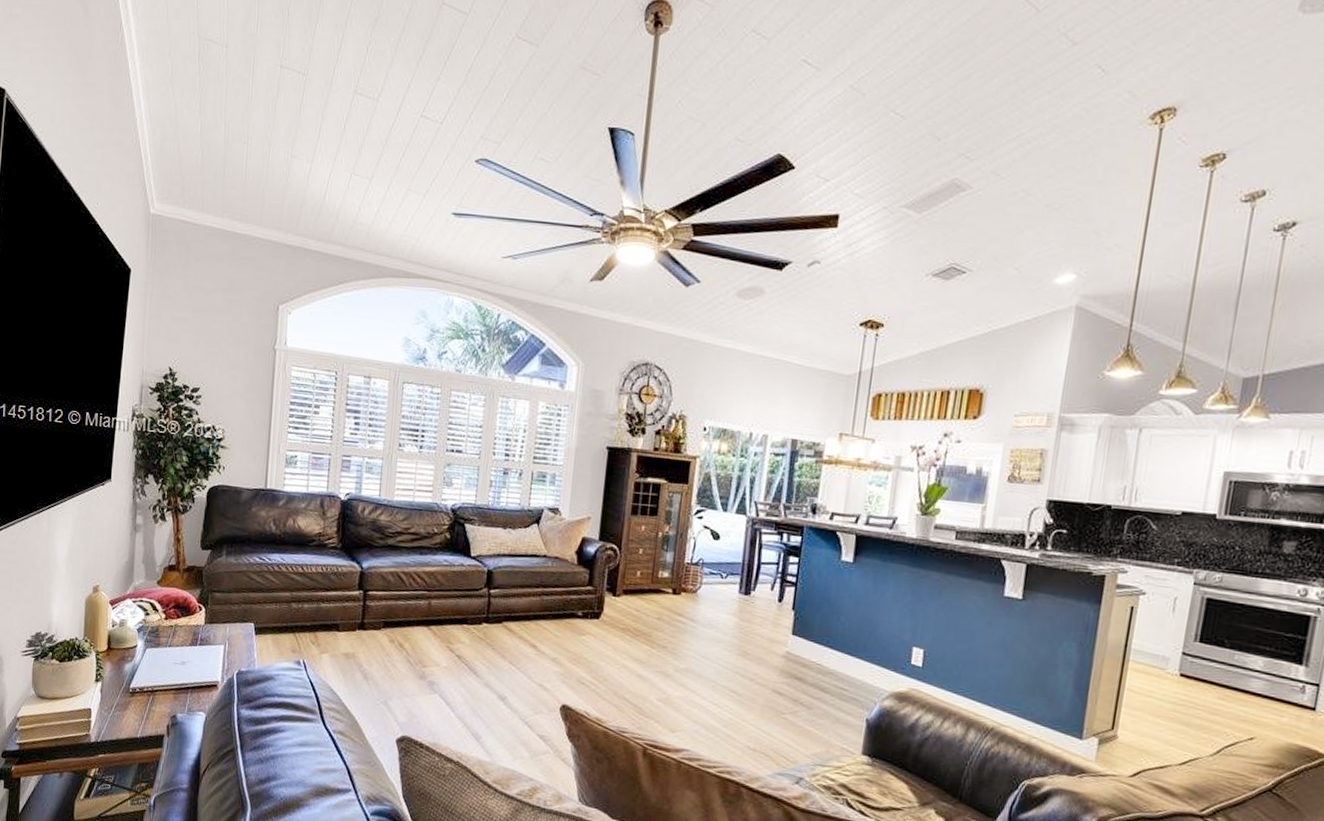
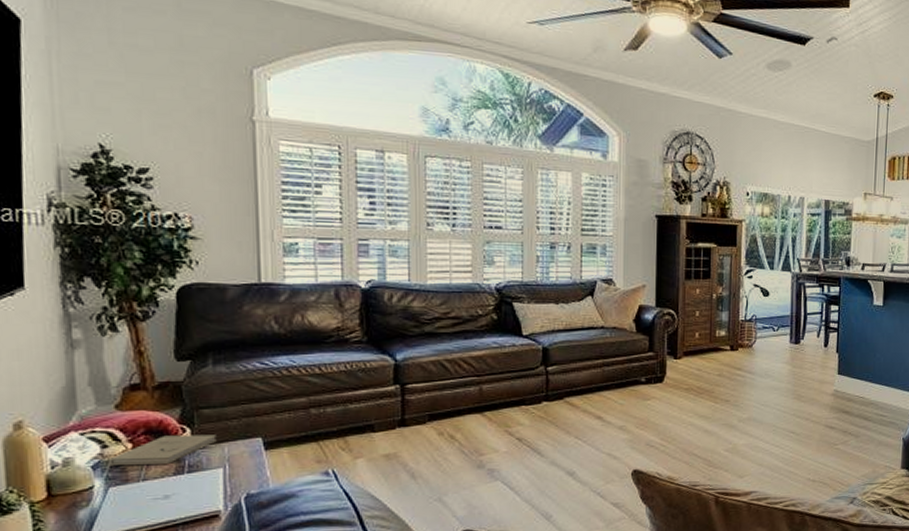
book: none [149,611,222,635] -> present [109,434,217,465]

